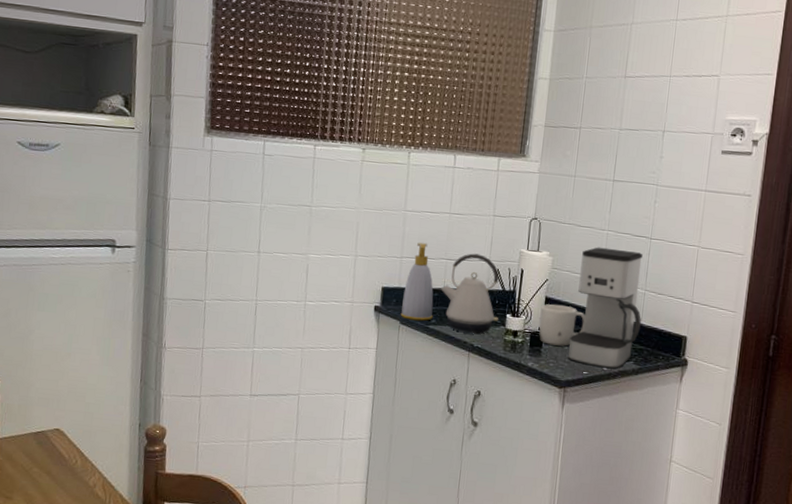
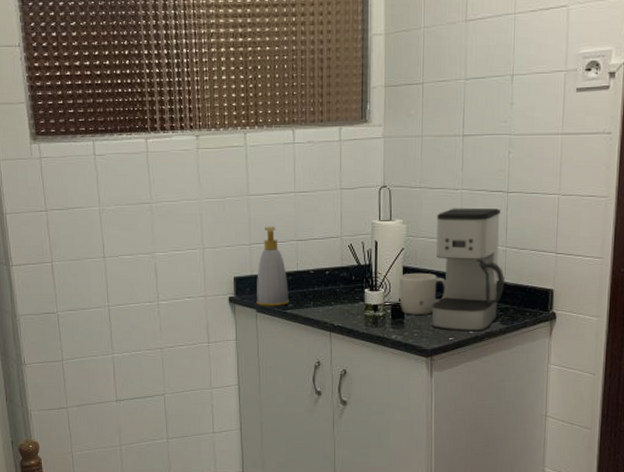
kettle: present [441,253,500,333] -> none [294,231,358,313]

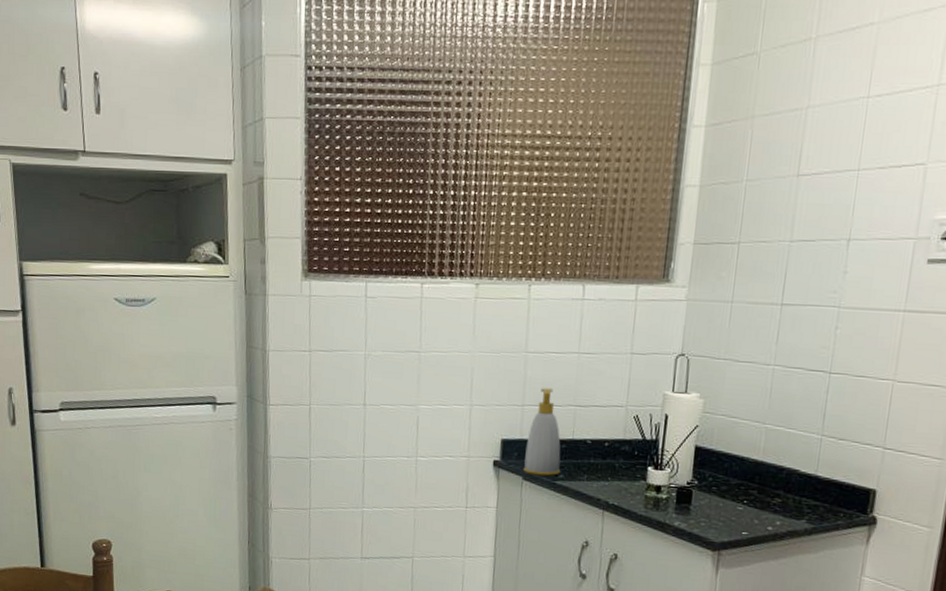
mug: present [399,272,447,315] -> none [687,454,746,503]
coffee maker: present [432,207,504,332] -> none [723,385,819,529]

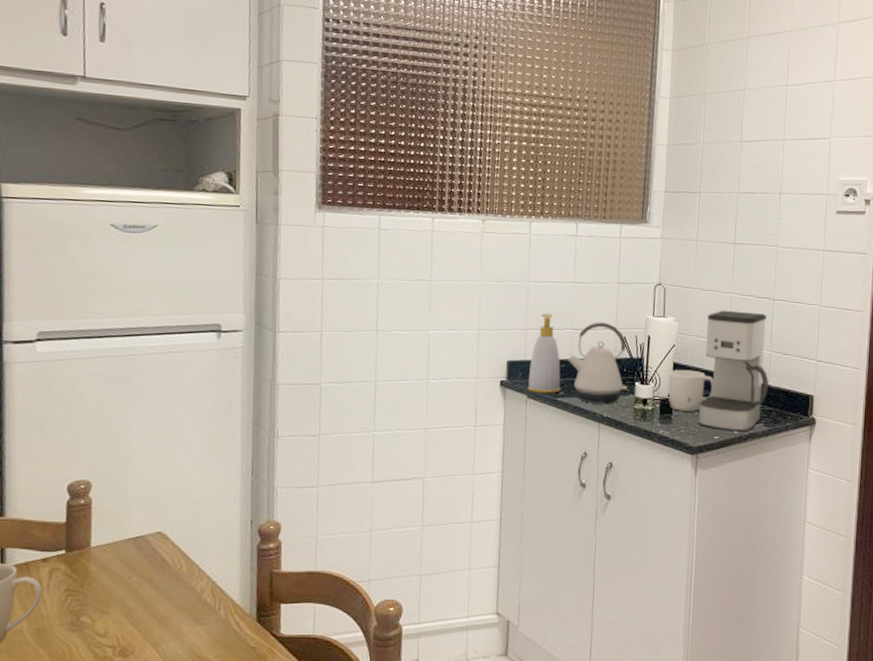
kettle: none [569,398,639,489] -> present [568,322,628,403]
mug: none [687,454,746,503] -> present [668,369,714,412]
coffee maker: none [723,385,819,529] -> present [699,310,768,432]

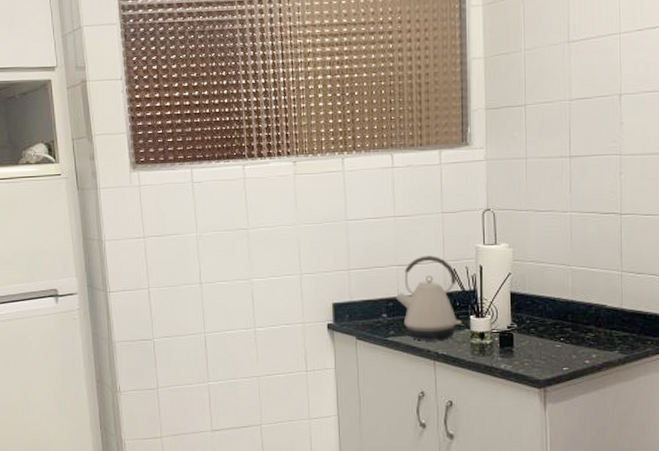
soap bottle: present [527,312,561,394] -> none [355,250,391,334]
mug: present [668,369,714,412] -> none [507,298,558,343]
coffee maker: present [699,310,768,432] -> none [543,230,621,362]

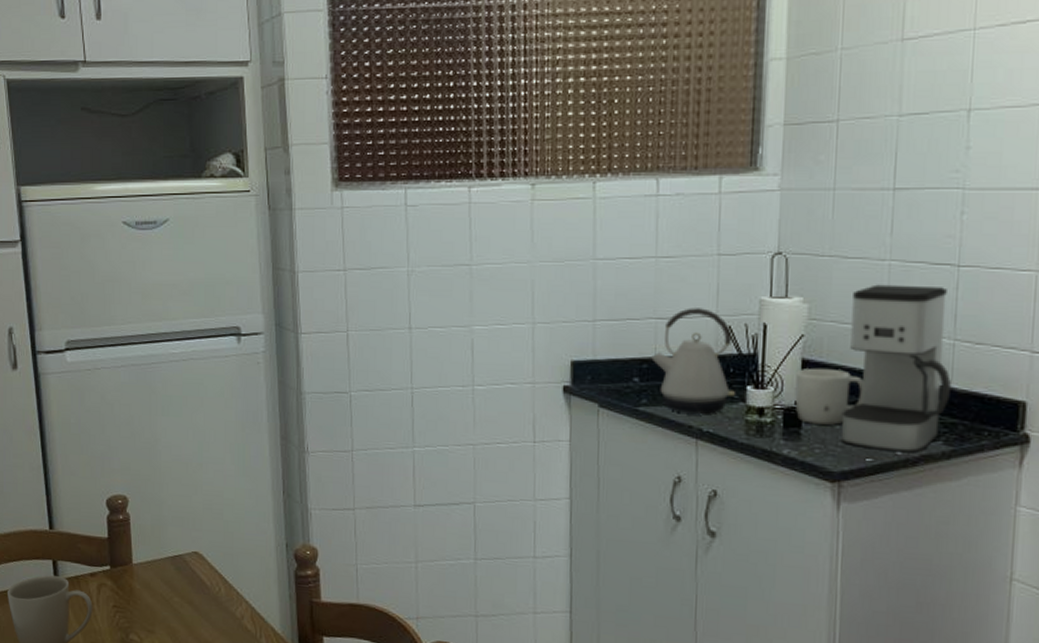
mug: none [507,298,558,343] -> present [795,368,865,425]
coffee maker: none [543,230,621,362] -> present [841,284,951,453]

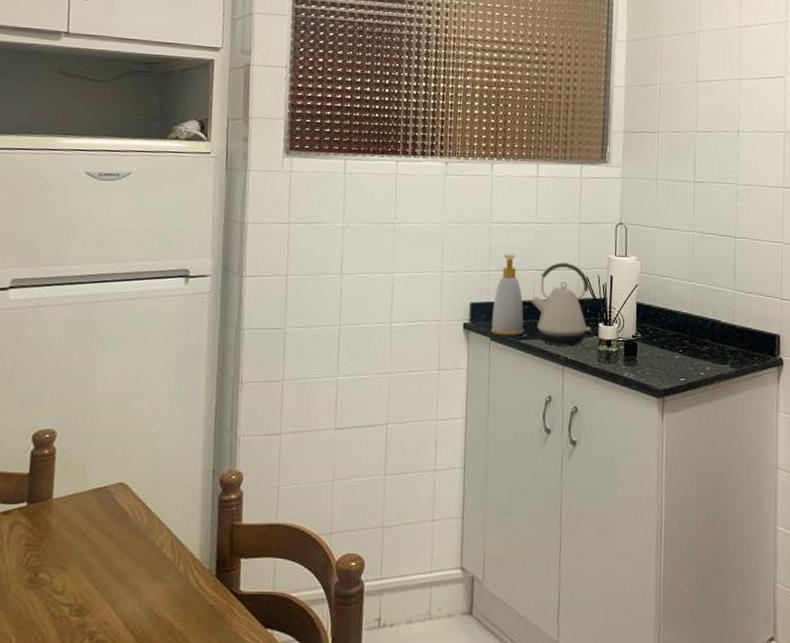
soap bottle: none [598,298,643,403] -> present [490,253,524,337]
mug: present [795,368,865,425] -> none [632,309,678,353]
coffee maker: present [841,284,951,453] -> none [664,248,733,374]

